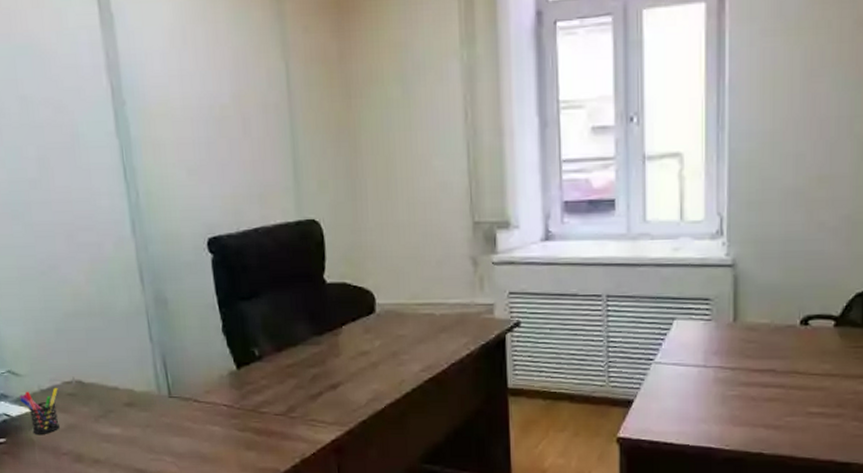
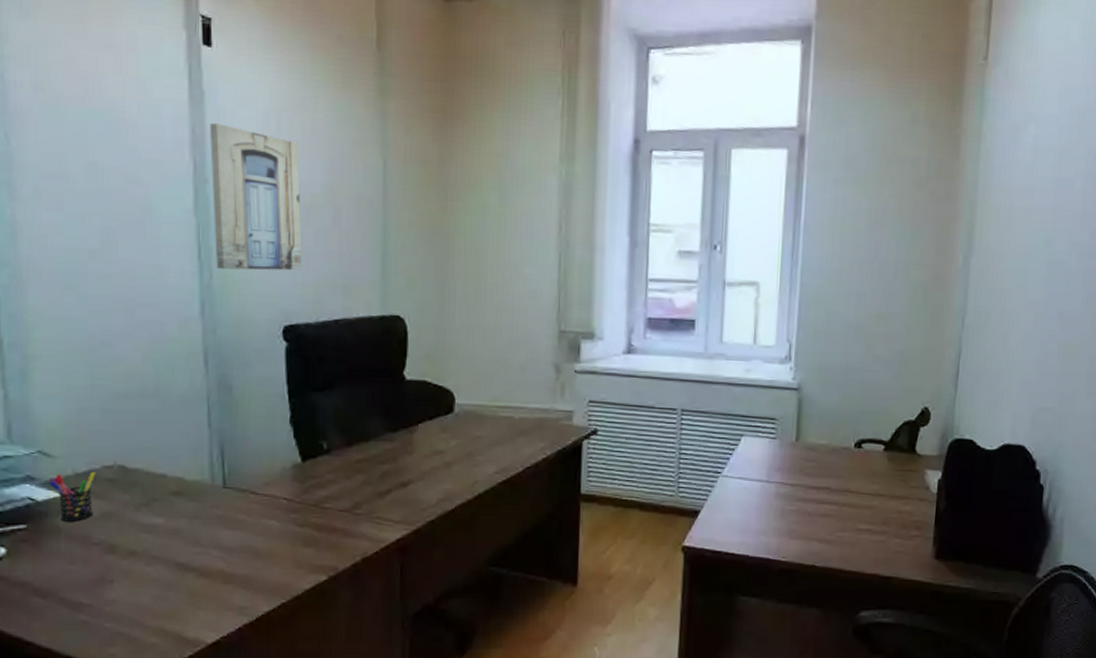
wall art: none [121,45,220,187] -> present [209,123,303,271]

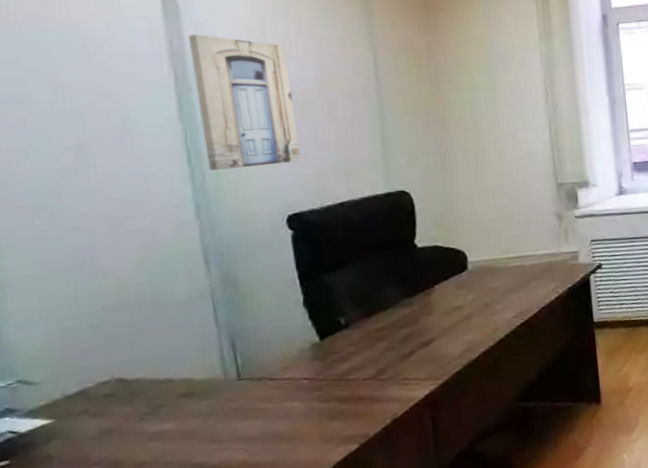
pen holder: present [48,472,96,522] -> none [32,391,90,449]

